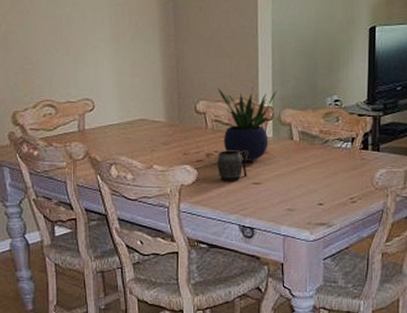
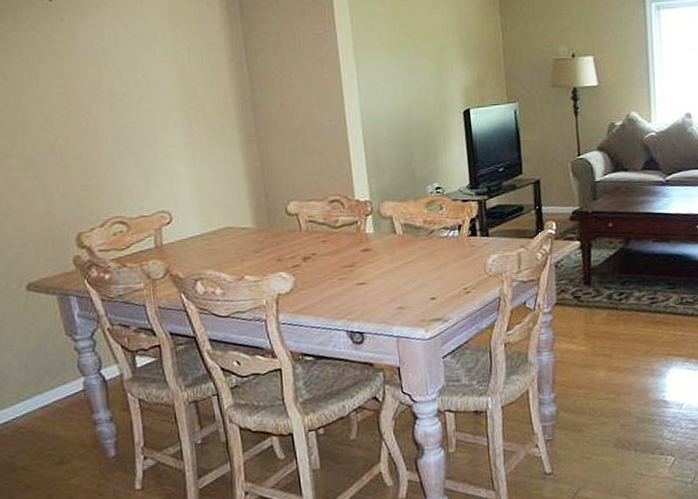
potted plant: present [218,86,277,161] -> none [309,181,373,262]
mug: present [218,150,249,181] -> none [316,249,350,285]

